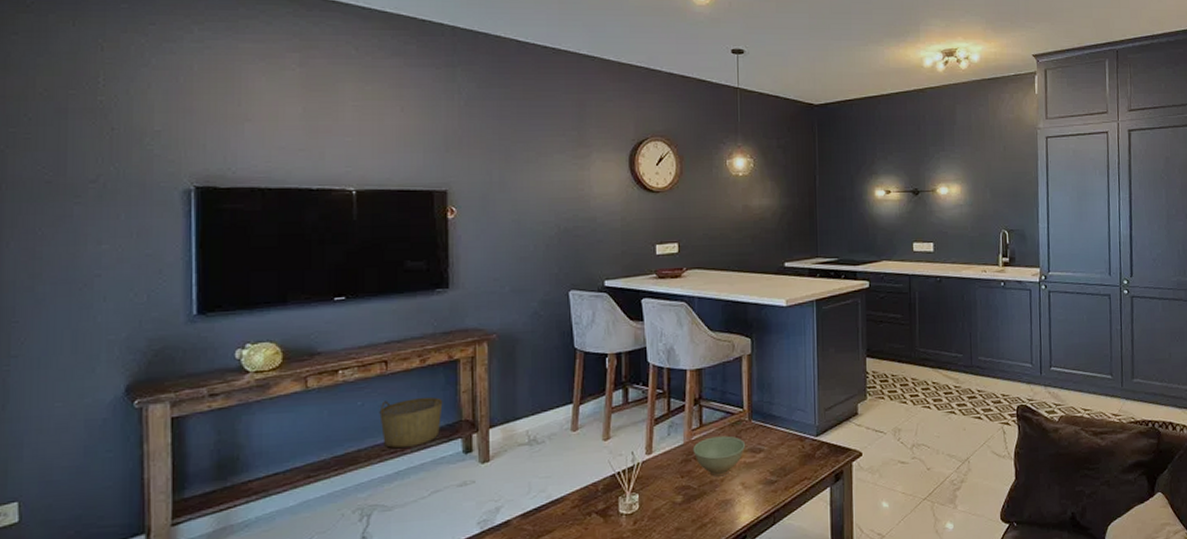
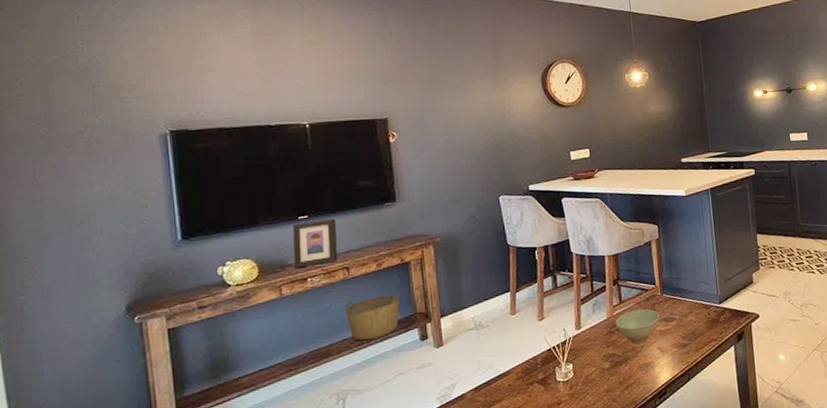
picture frame: none [324,302,378,356] -> present [292,218,338,268]

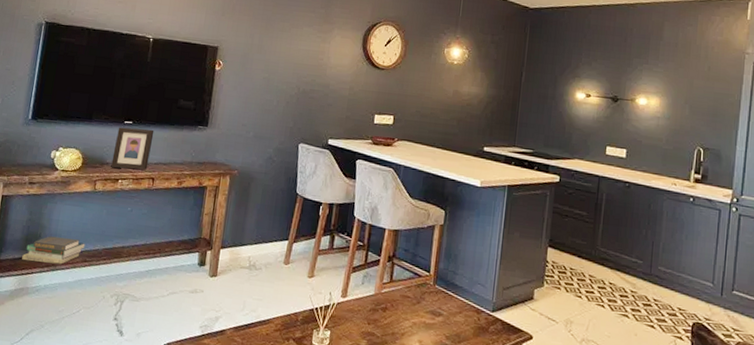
books: none [212,351,286,390] -> present [22,236,85,265]
basket: present [345,295,399,342] -> none [141,210,190,253]
bowl: present [615,309,660,345] -> none [381,293,428,331]

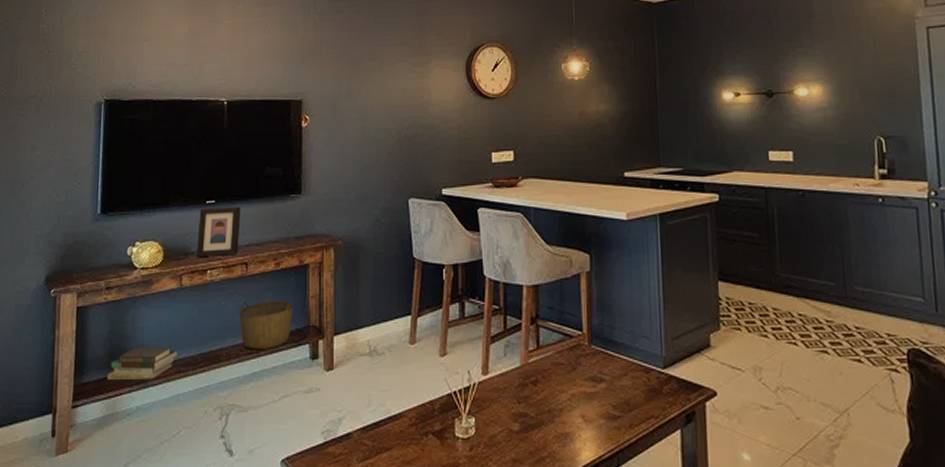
basket: none [141,210,190,253] -> present [239,300,294,350]

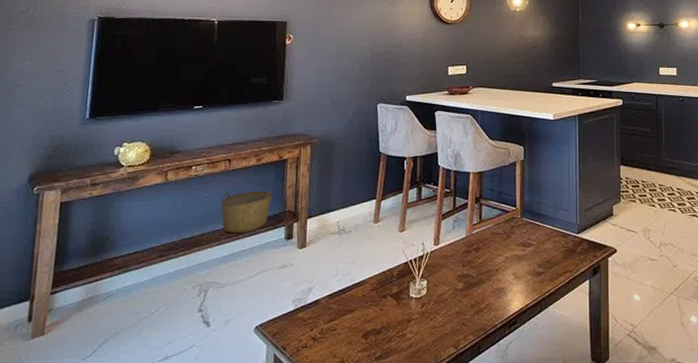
books: present [107,347,178,381] -> none [88,235,160,268]
picture frame: present [196,206,241,256] -> none [182,111,227,155]

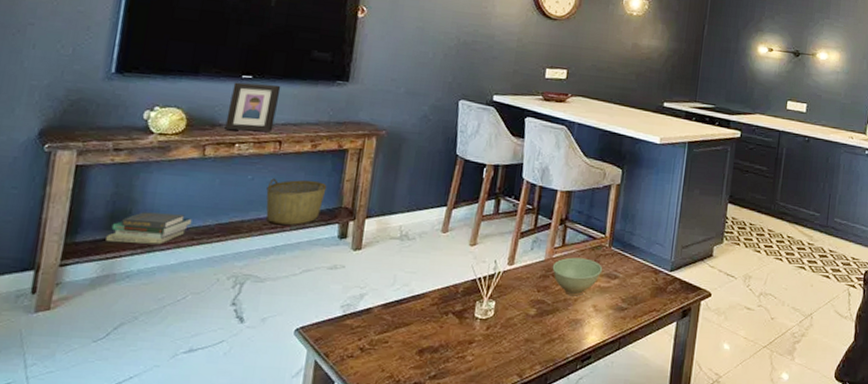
books: none [88,235,160,268] -> present [106,212,192,245]
picture frame: none [182,111,227,155] -> present [225,82,281,132]
bowl: none [473,231,518,267] -> present [552,257,603,297]

